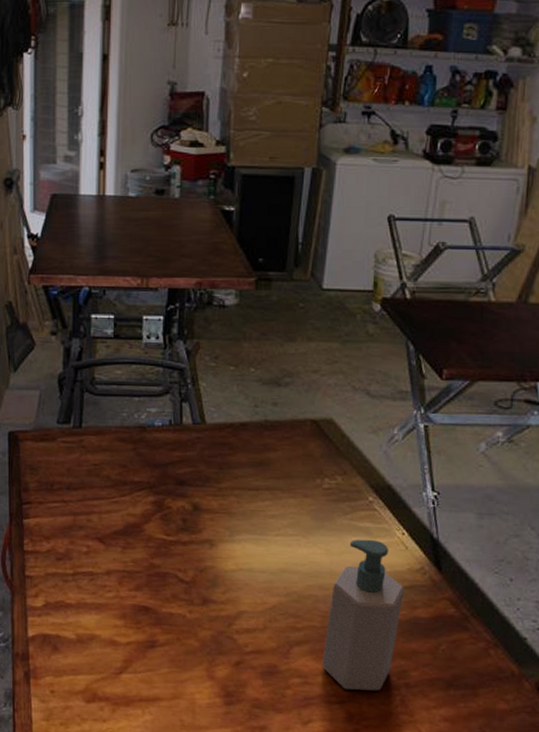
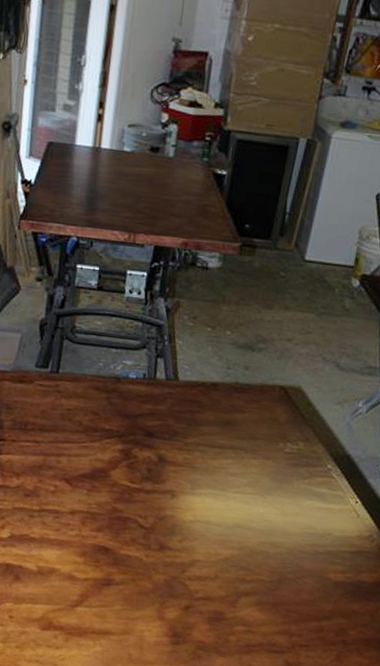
soap bottle: present [322,539,404,691] -> none [266,503,352,645]

